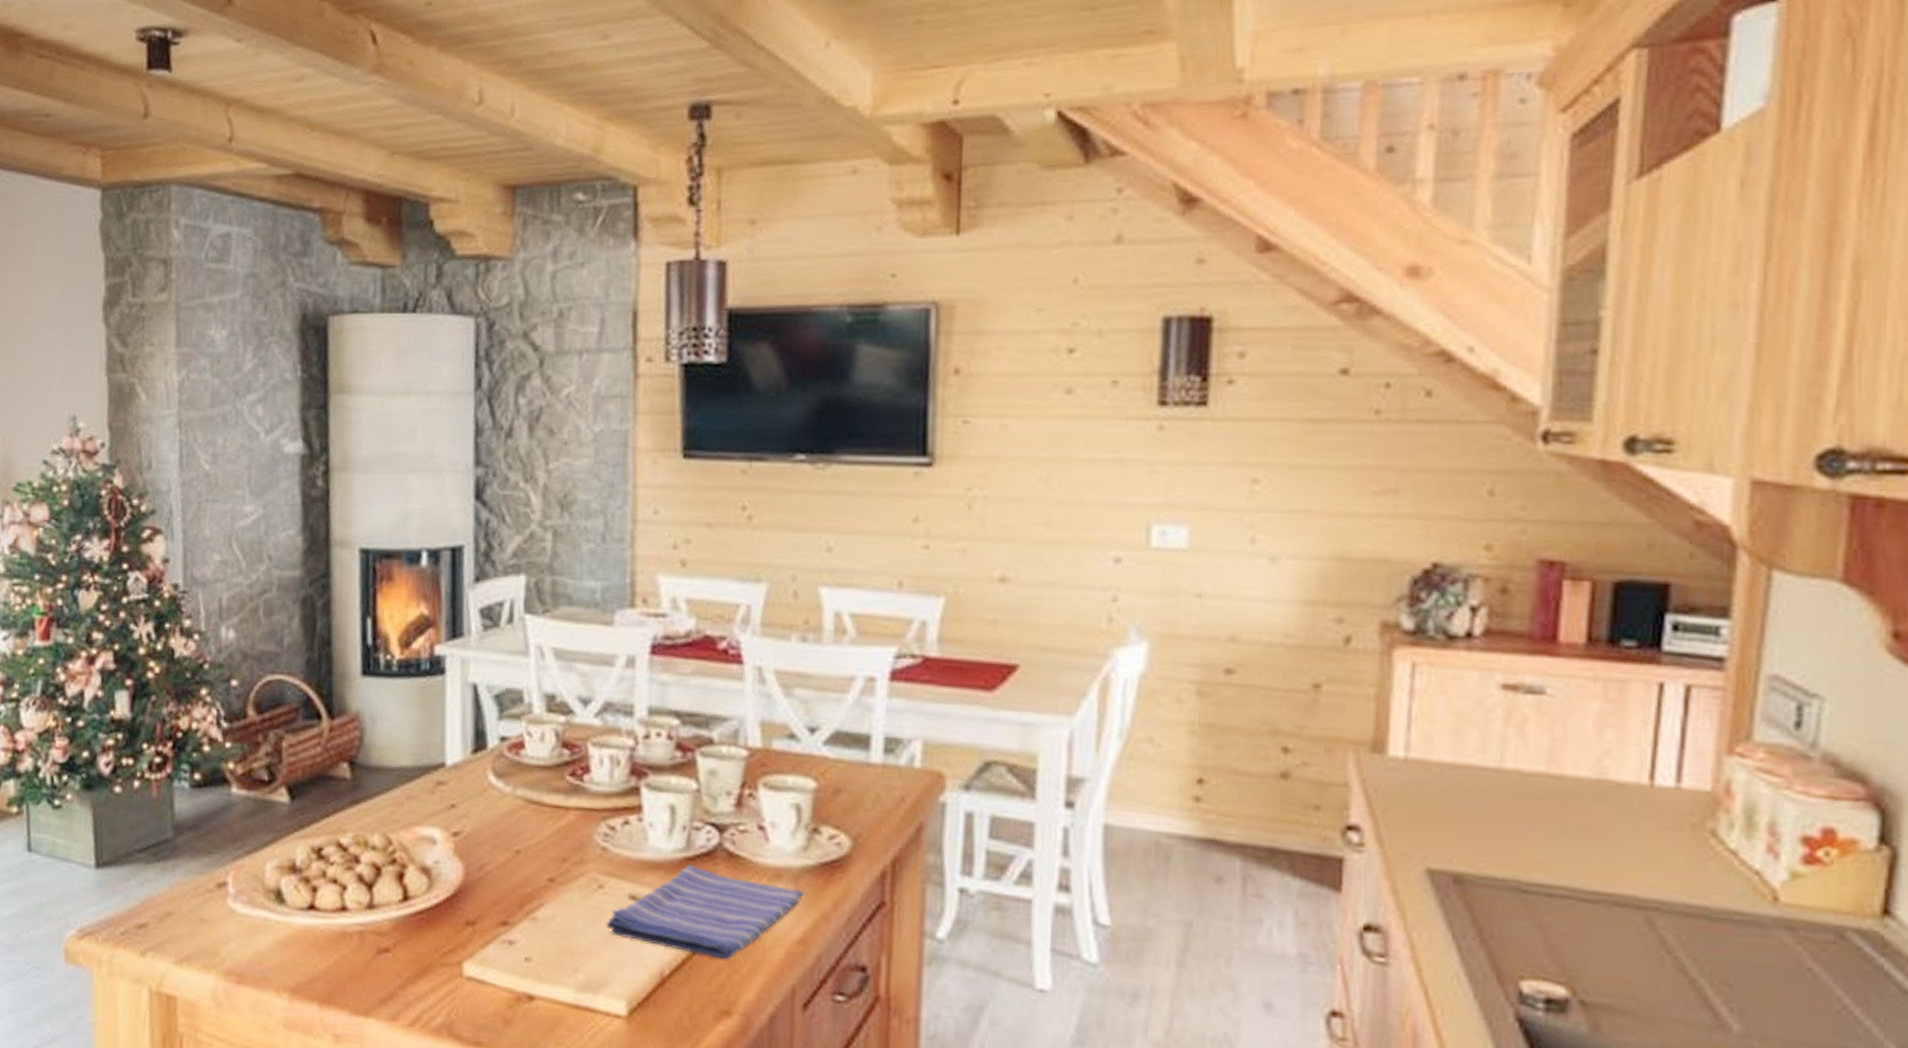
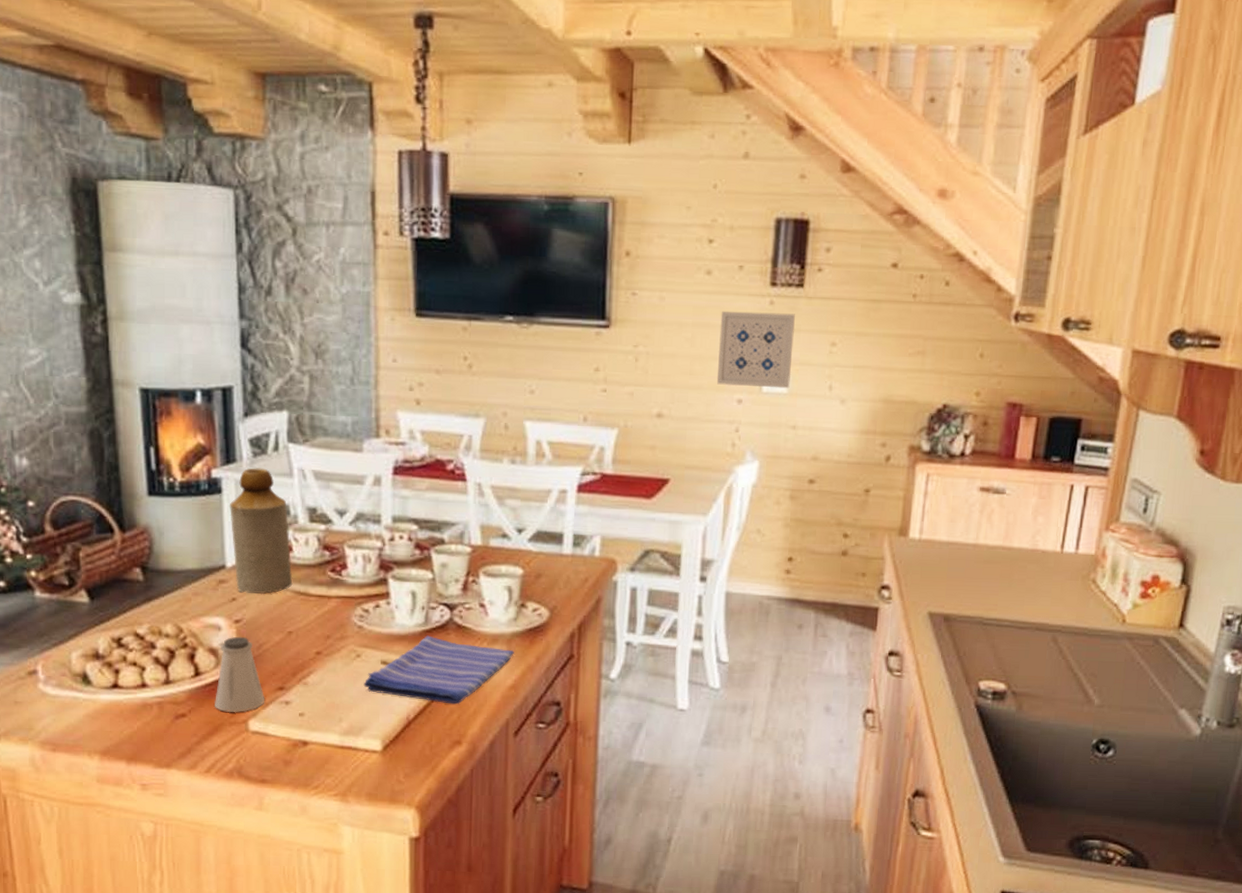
saltshaker: none [424,853,484,952] -> present [215,636,264,713]
bottle: none [452,644,524,802] -> present [229,468,293,595]
wall art: none [1083,440,1196,543] -> present [716,311,795,389]

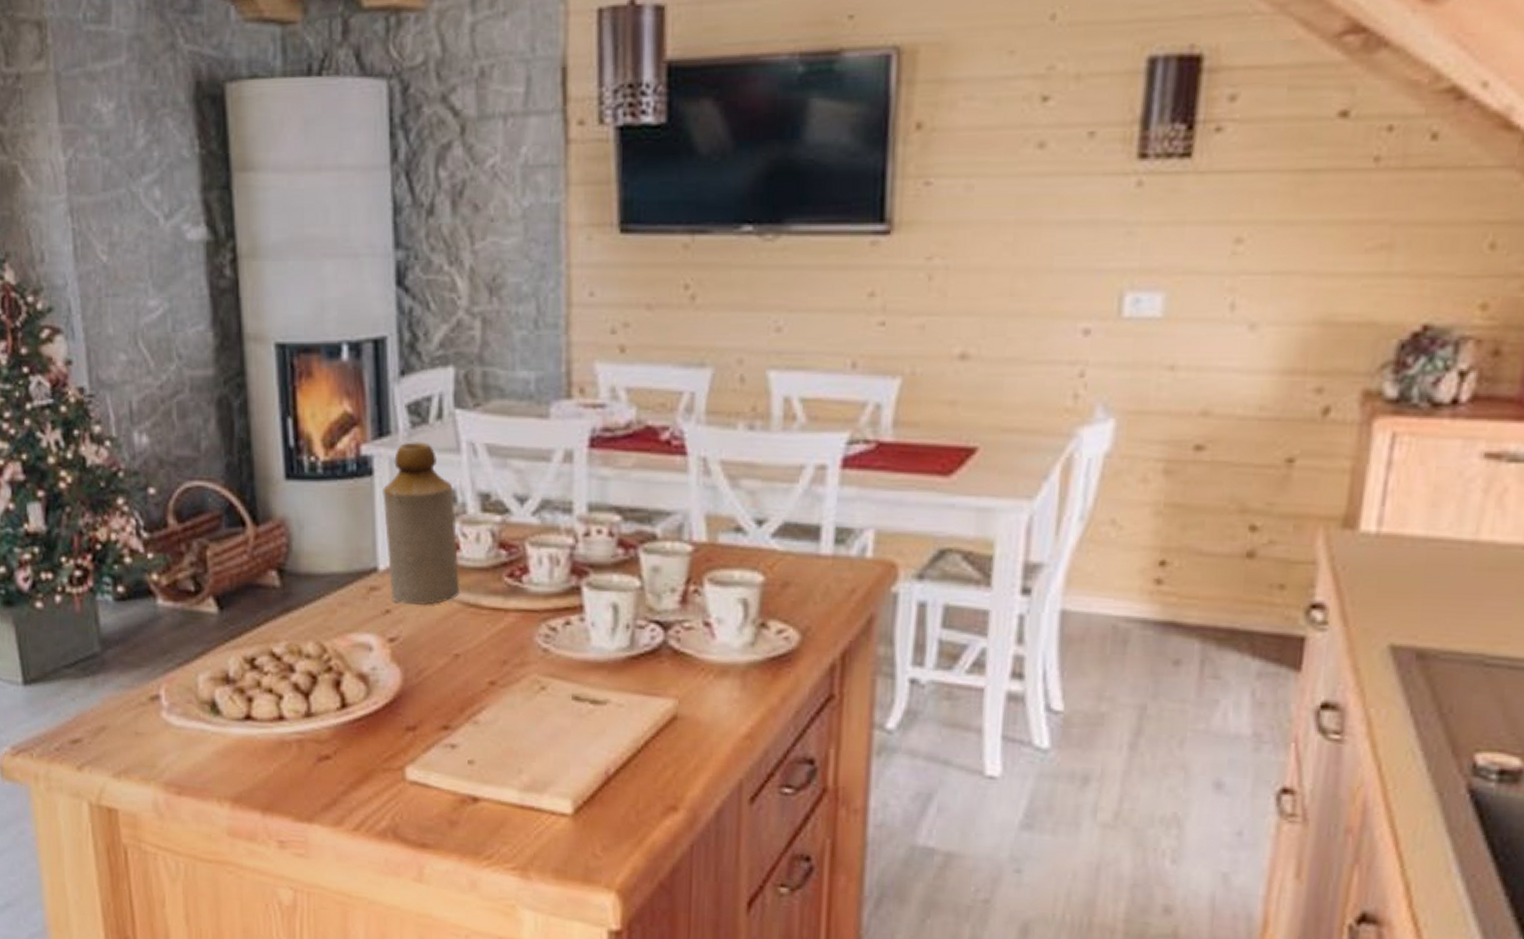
saltshaker: present [215,636,264,713] -> none [365,659,425,757]
dish towel: present [363,635,514,705] -> none [549,663,751,757]
wall art: present [716,311,795,389] -> none [1051,198,1177,311]

